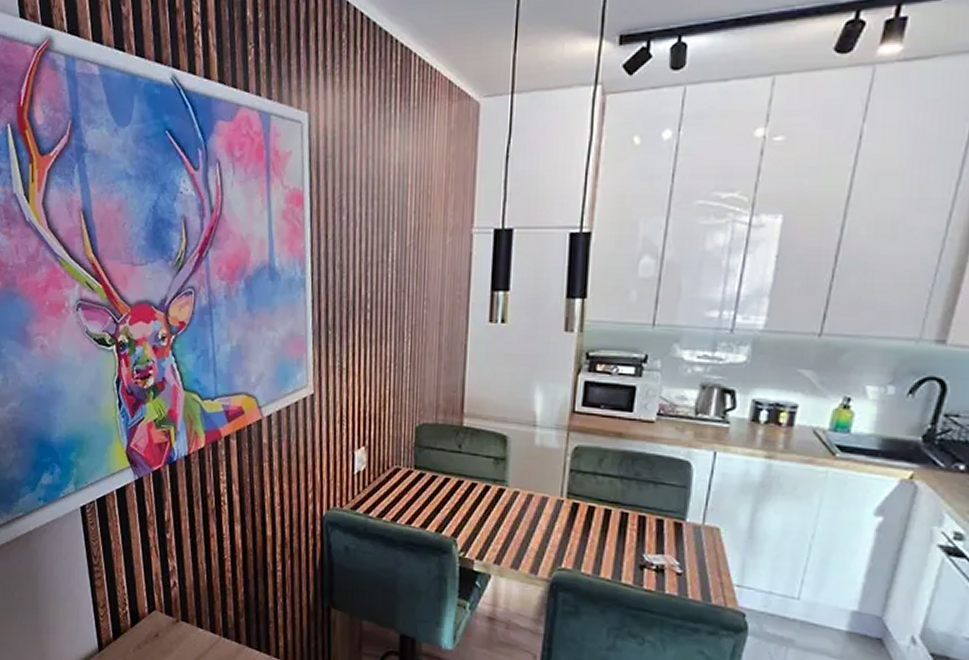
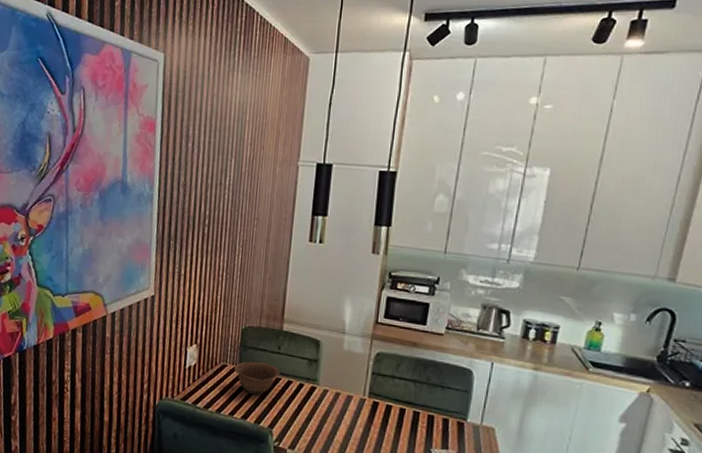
bowl: none [408,463,462,501] -> present [233,361,280,396]

